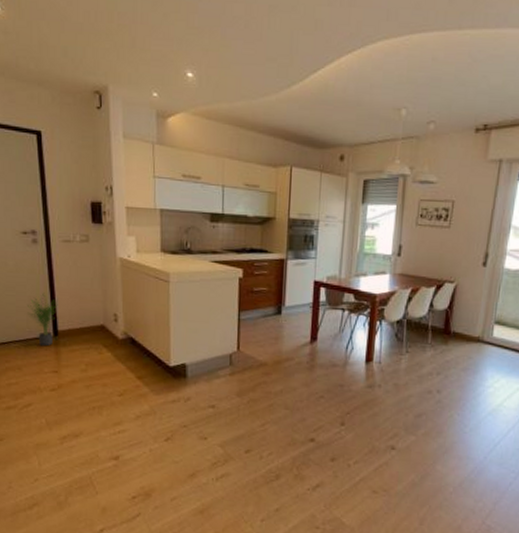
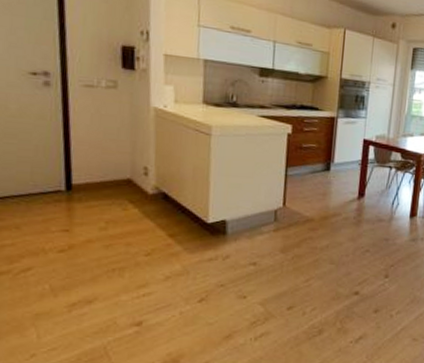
potted plant: present [28,292,58,347] -> none [32,141,74,202]

